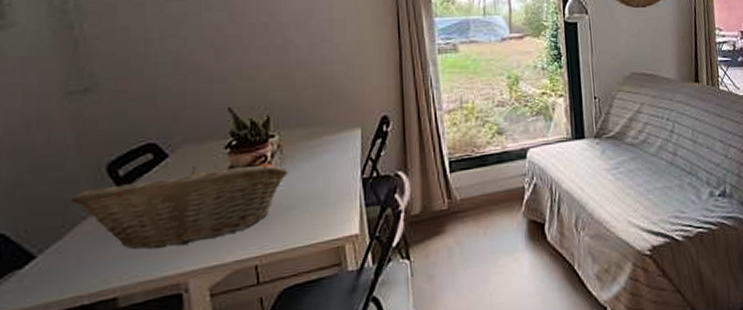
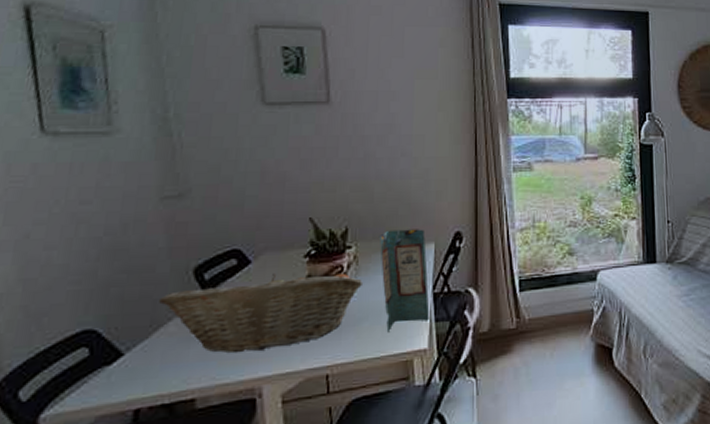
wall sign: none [302,115,360,220] -> present [379,229,430,333]

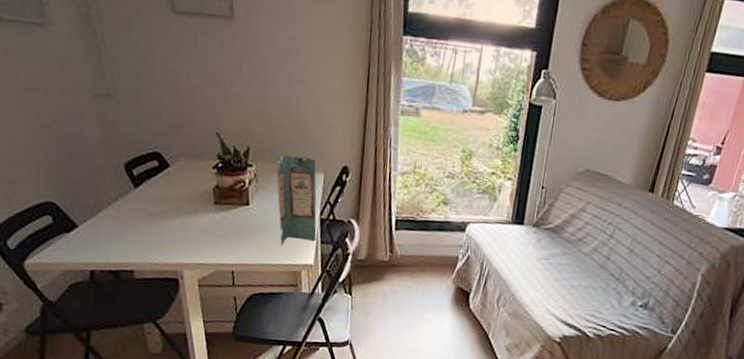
fruit basket: present [159,274,364,354] -> none [100,179,262,242]

